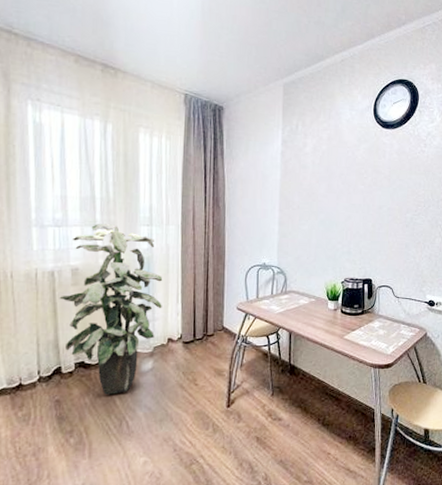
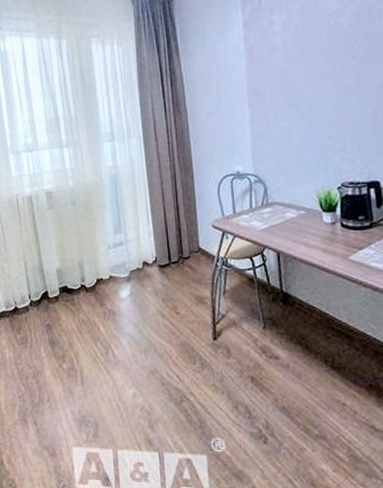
indoor plant: present [59,223,163,395] -> none [39,143,133,321]

